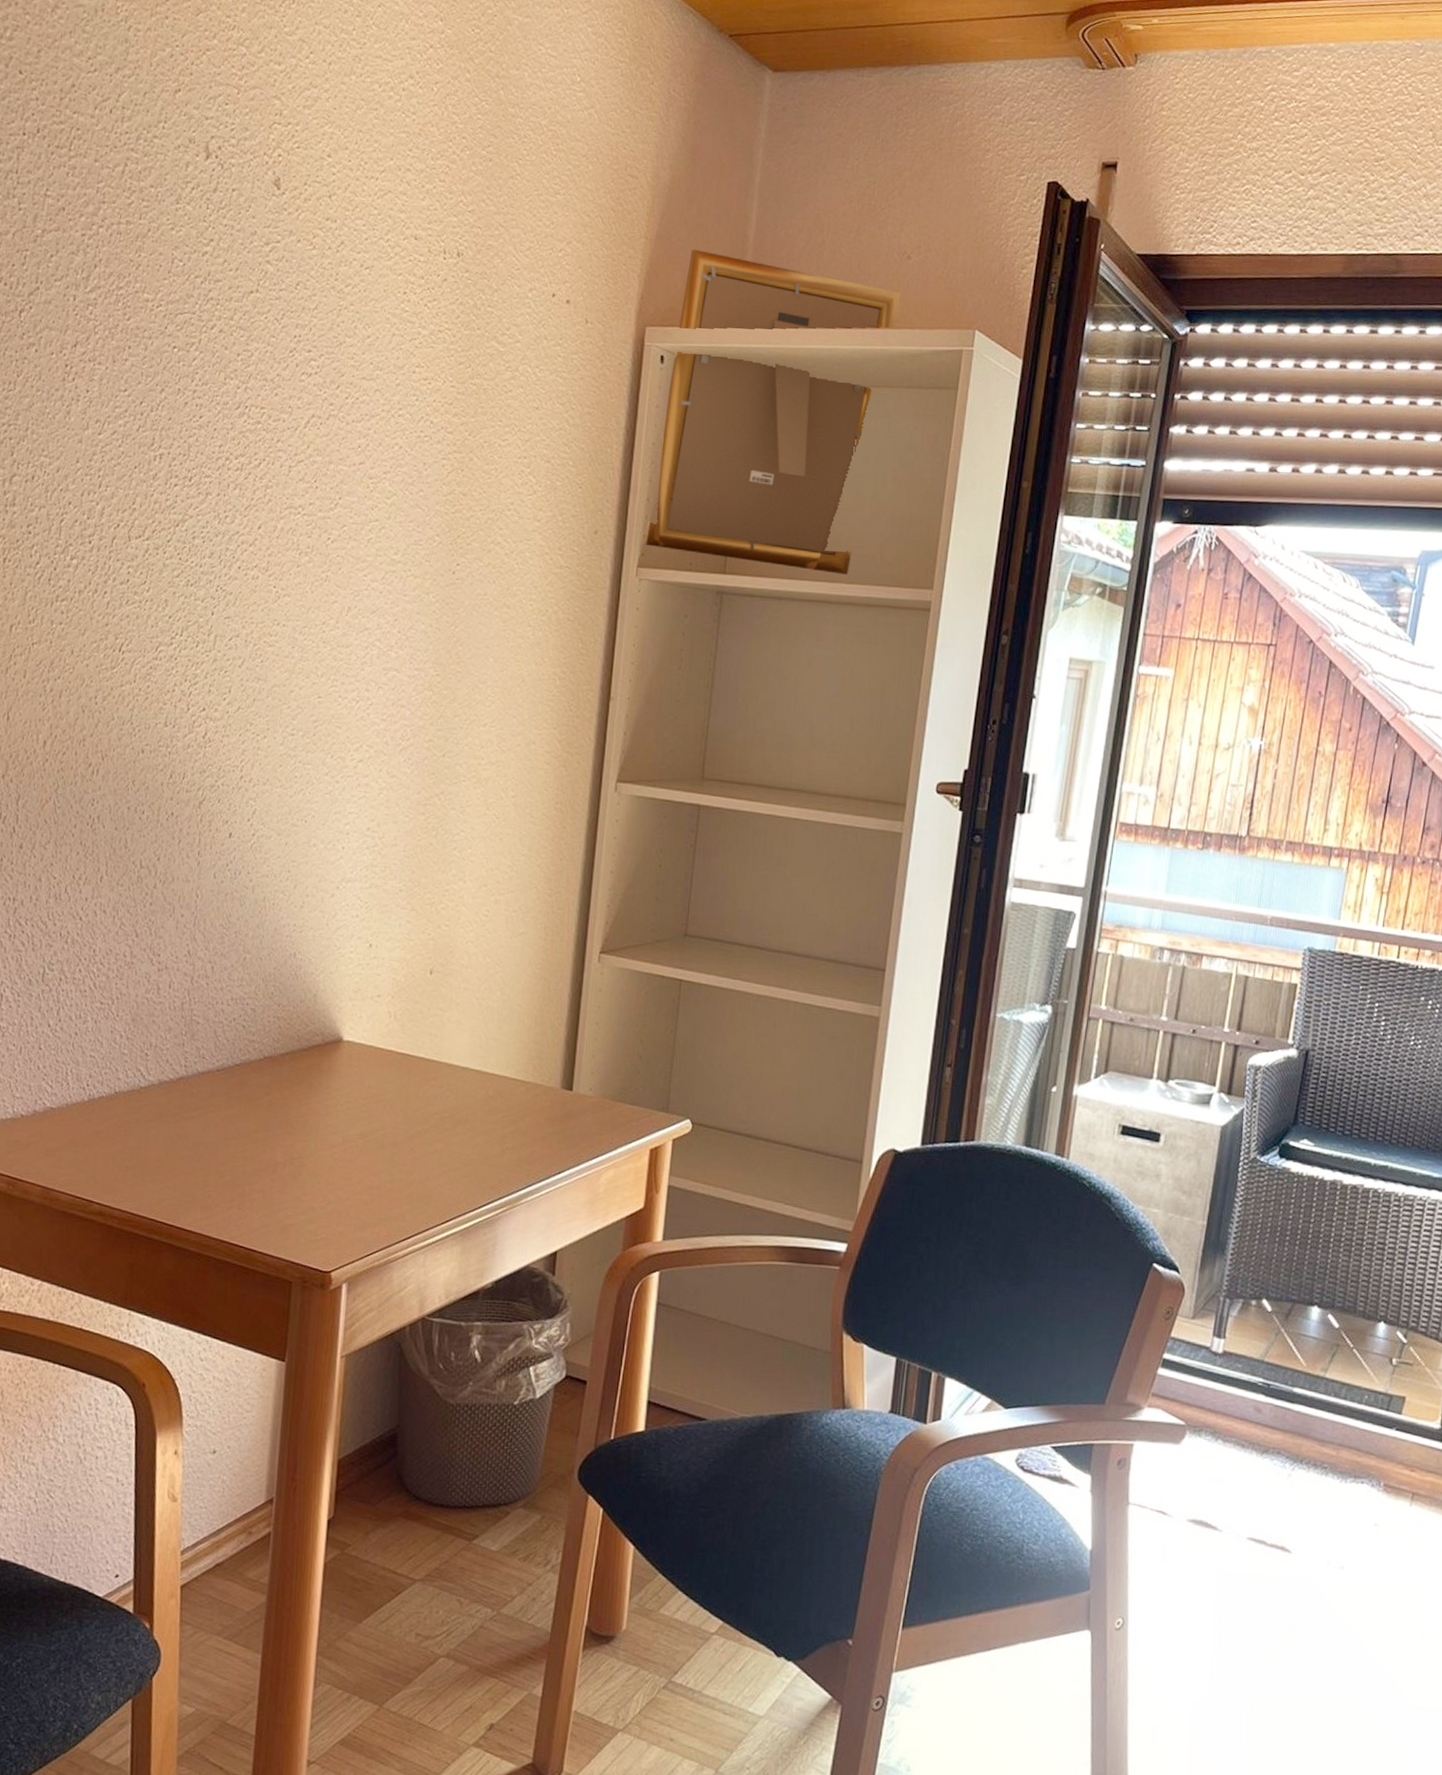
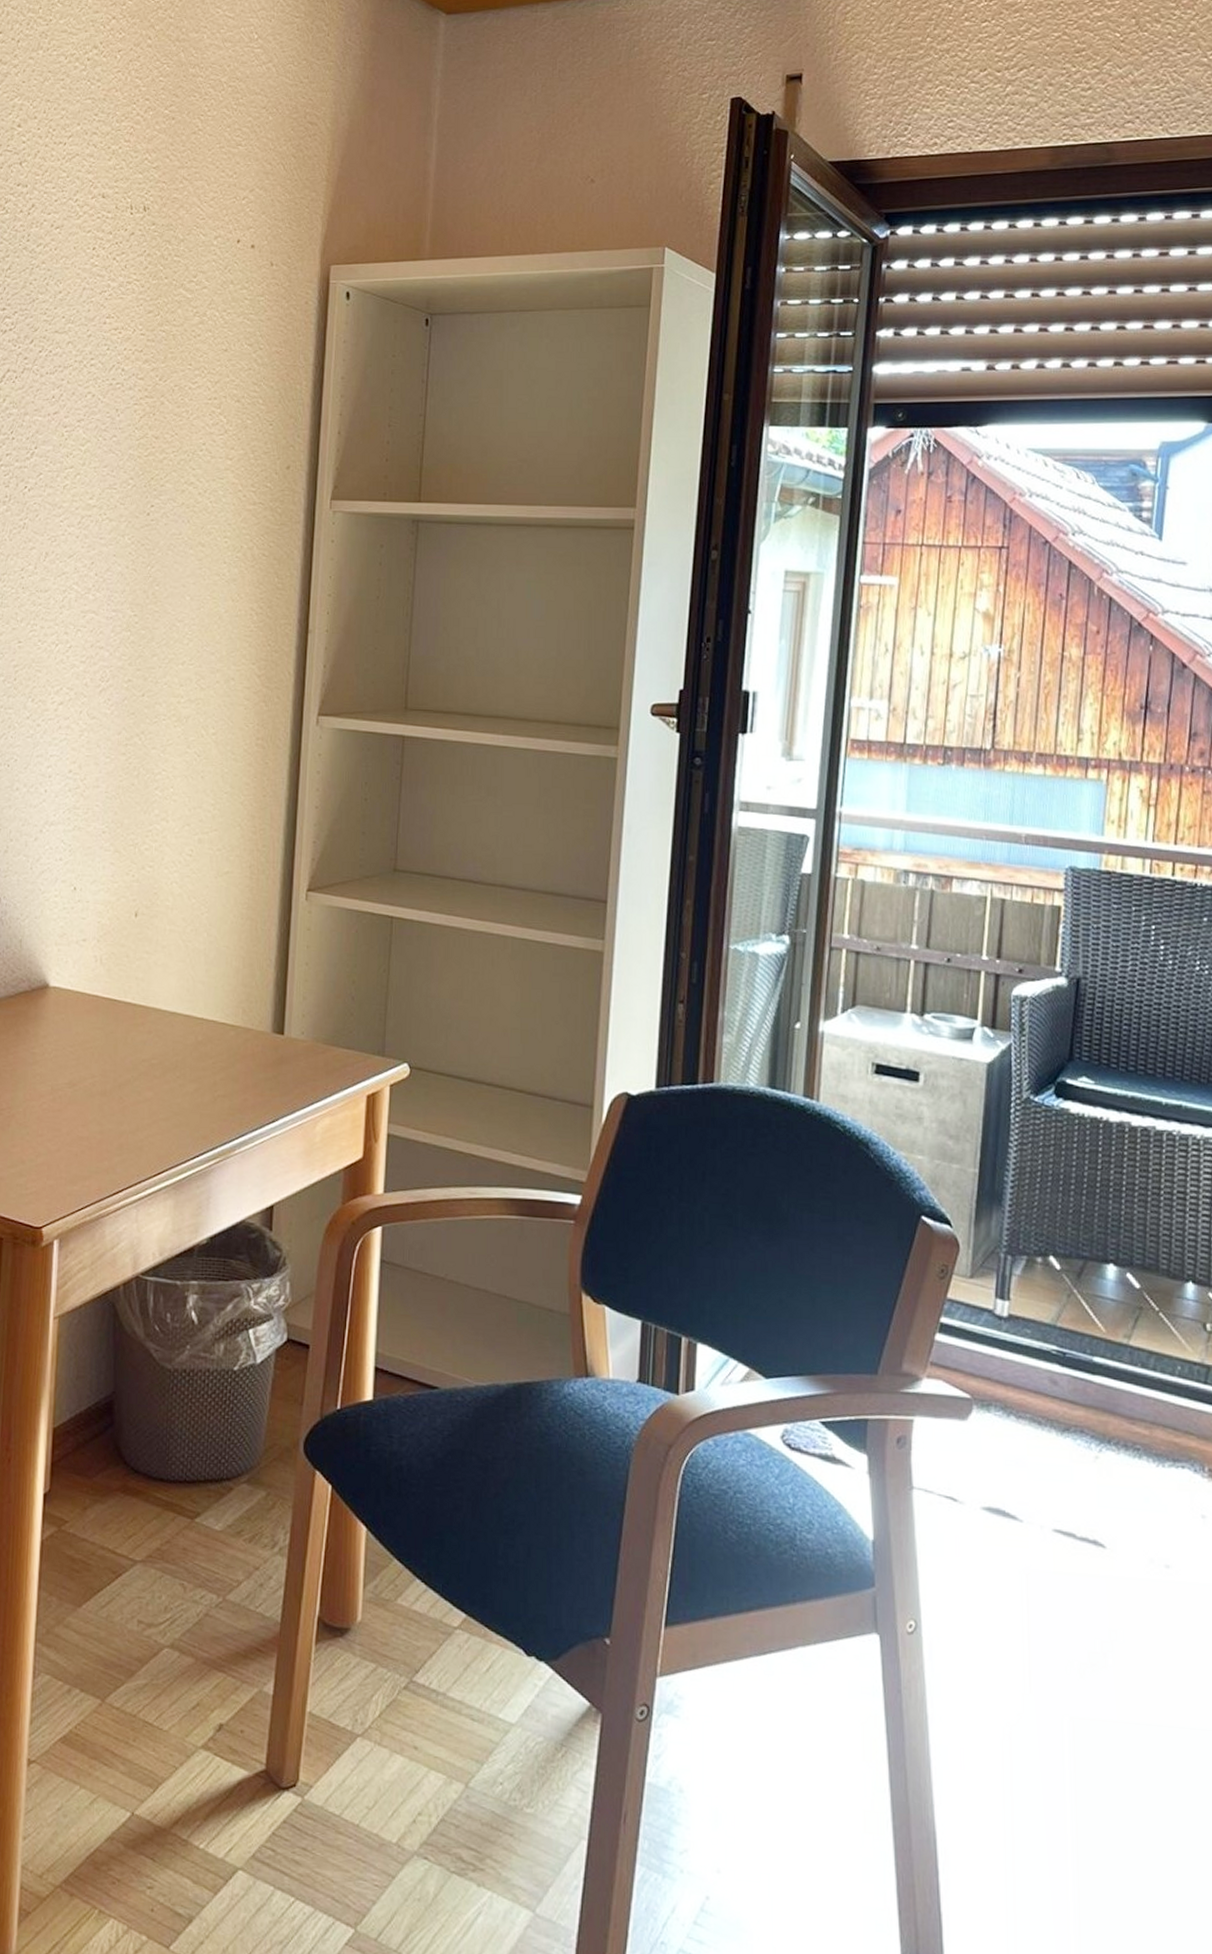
picture frame: present [645,249,901,575] -> none [337,188,586,497]

